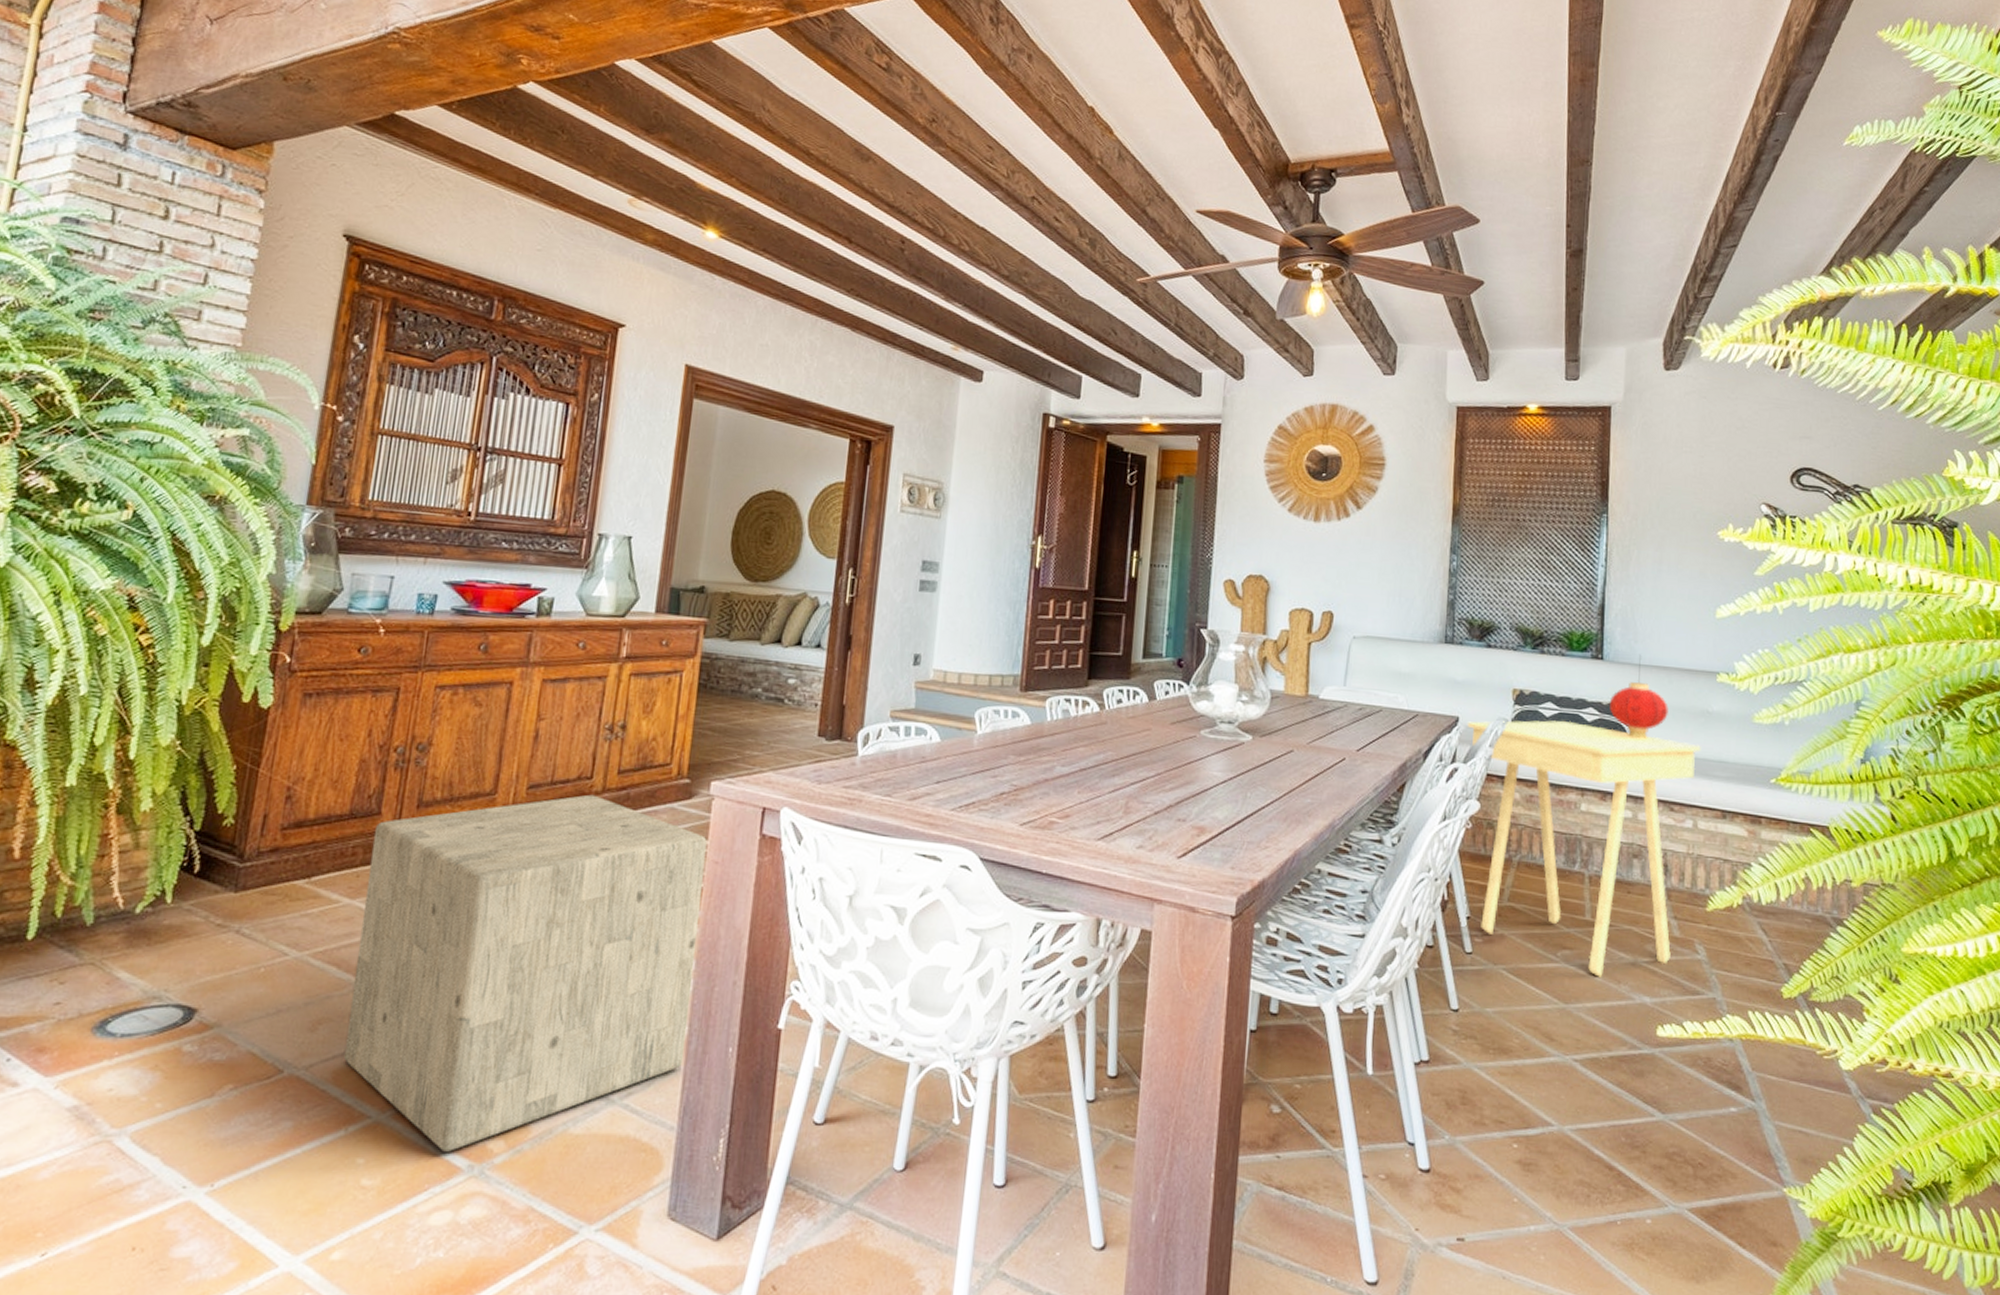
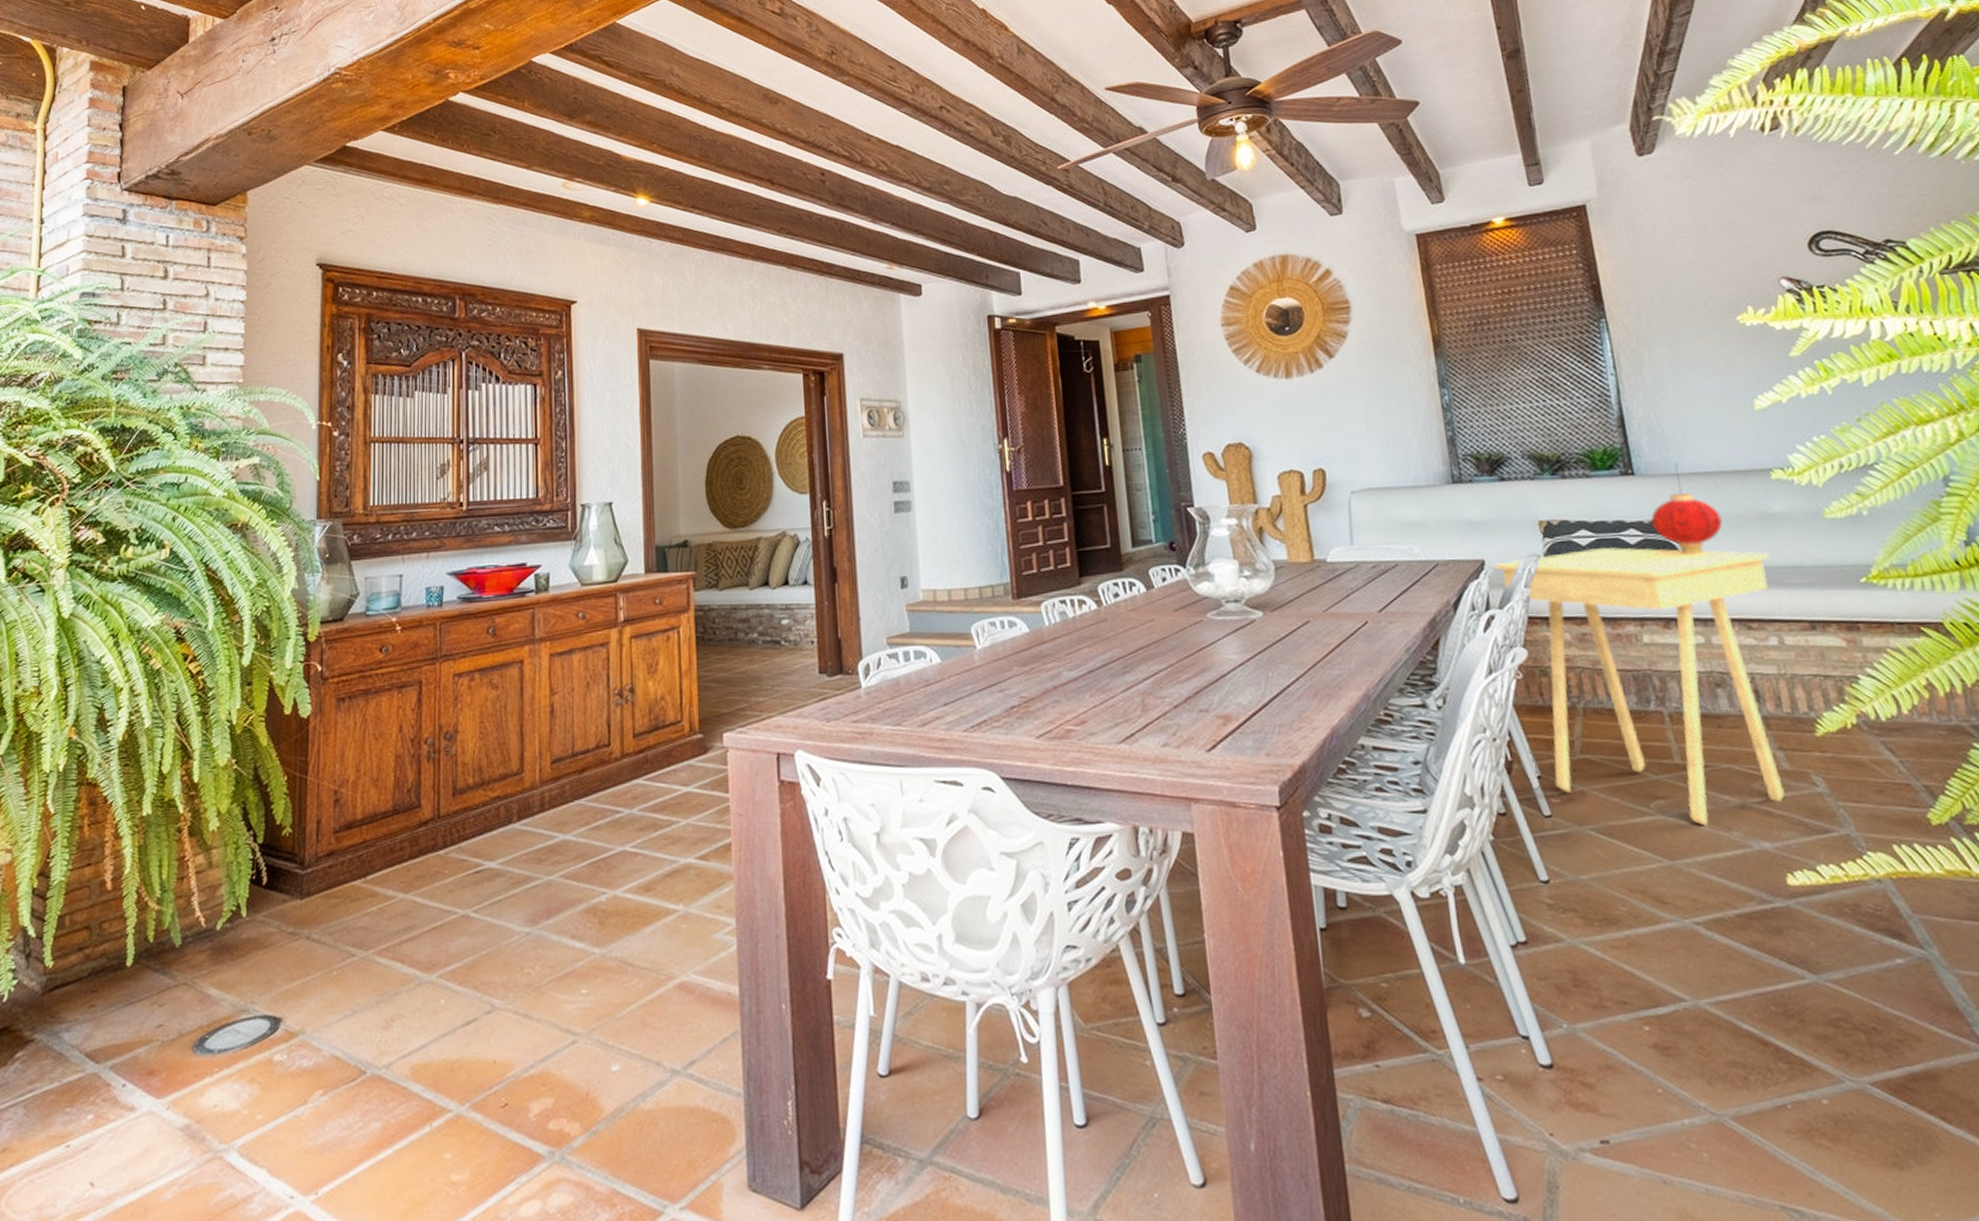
stool: present [343,794,707,1152] -> none [417,761,740,1139]

